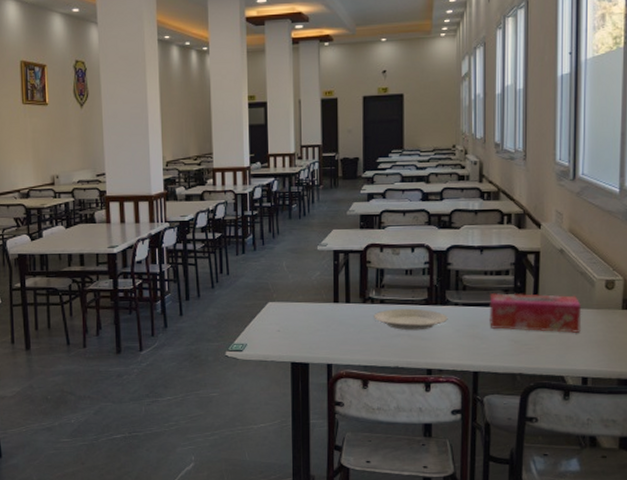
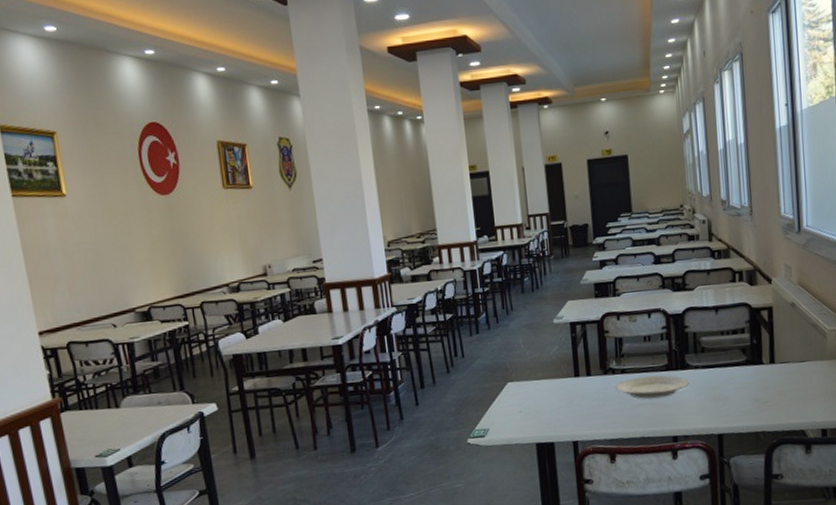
tissue box: present [490,293,582,333] -> none [728,348,817,389]

